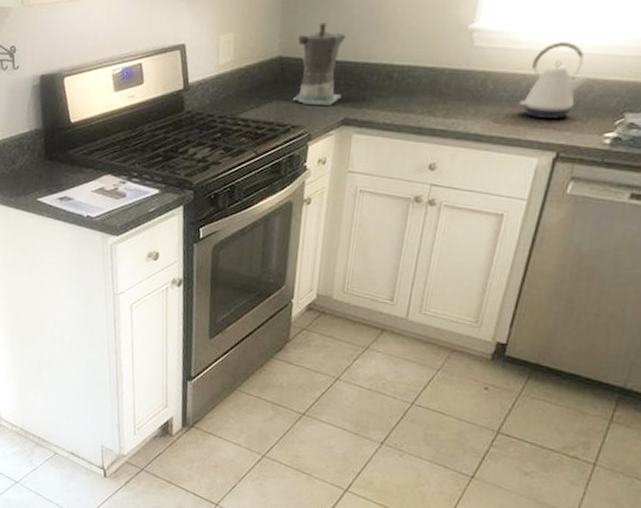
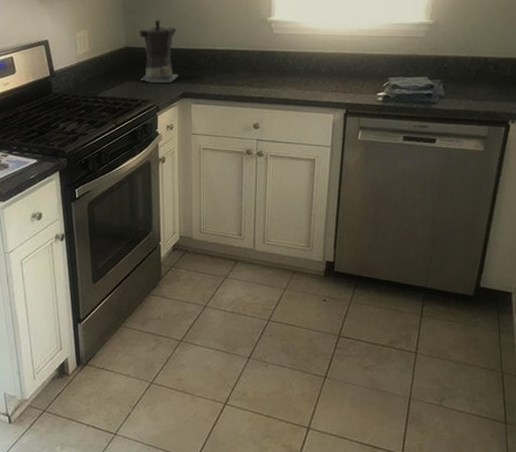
kettle: present [519,42,588,119] -> none [313,28,359,84]

